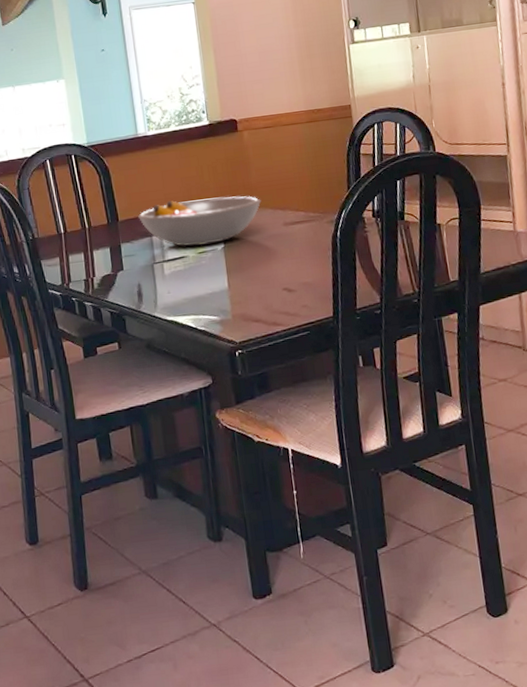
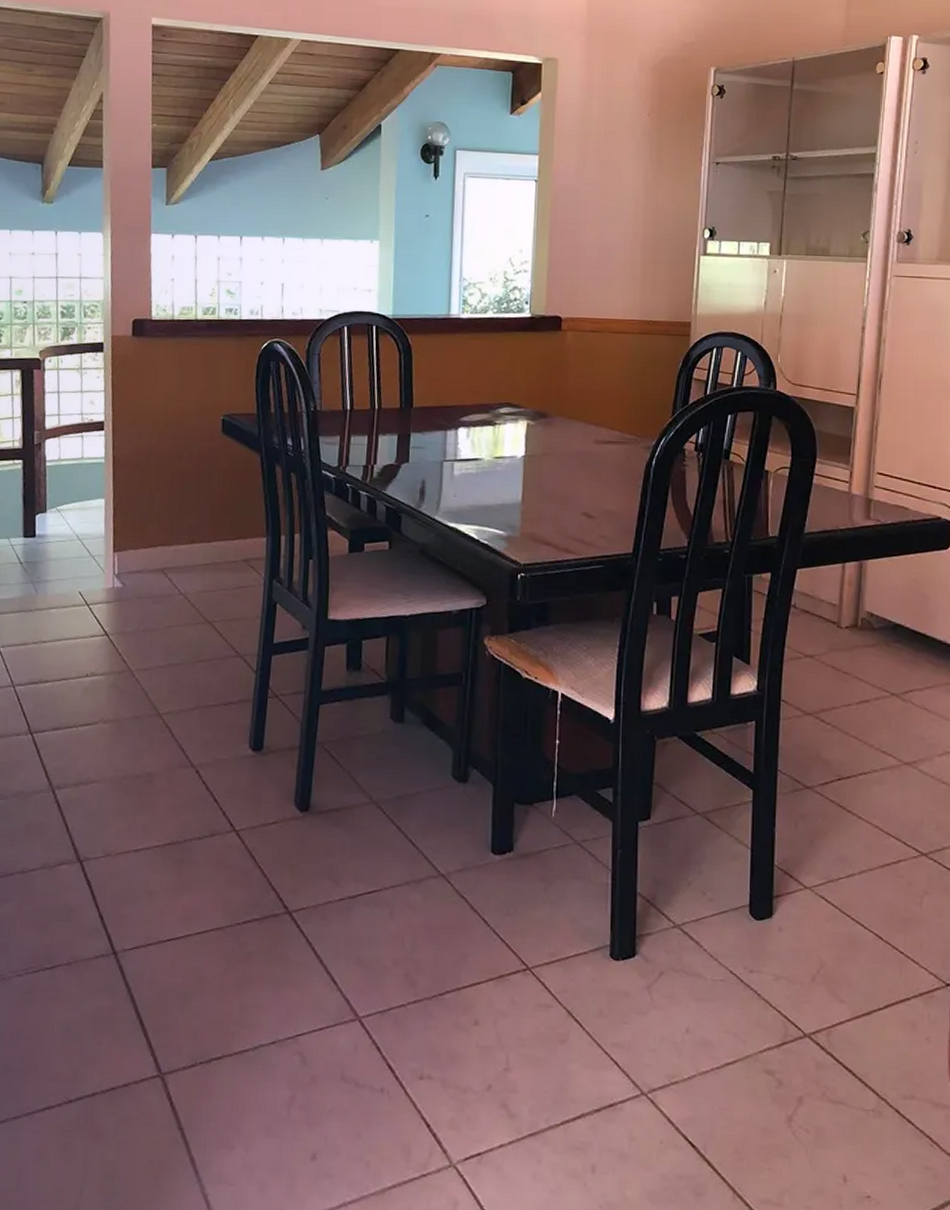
fruit bowl: present [137,196,261,246] -> none [434,394,574,450]

